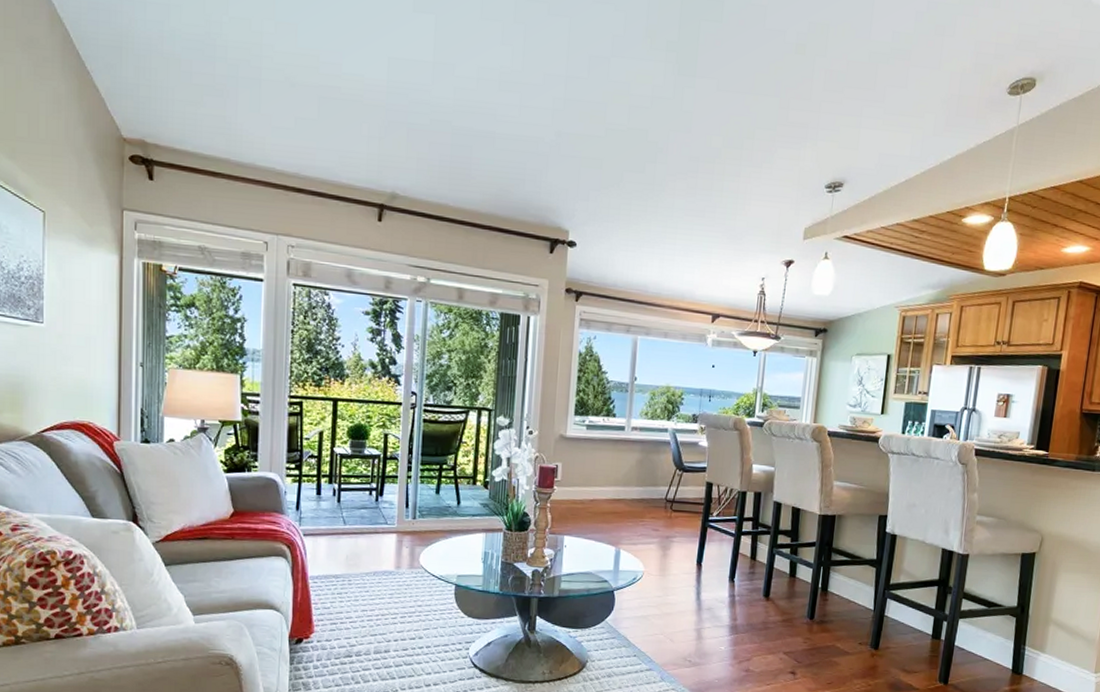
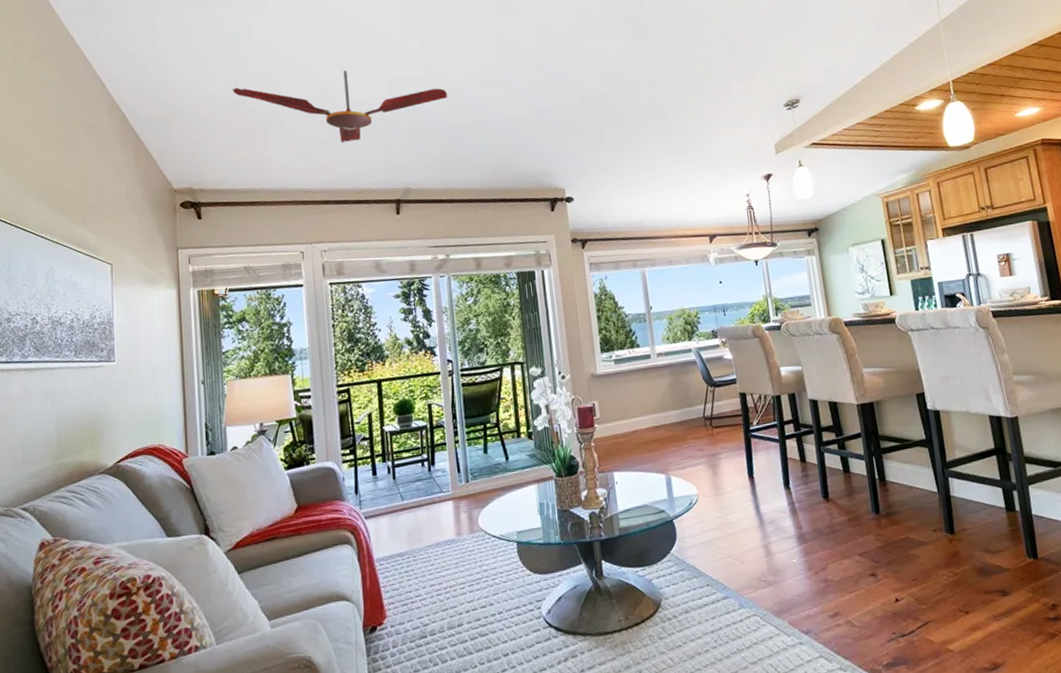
ceiling fan: none [202,27,455,125] -> present [232,70,447,143]

